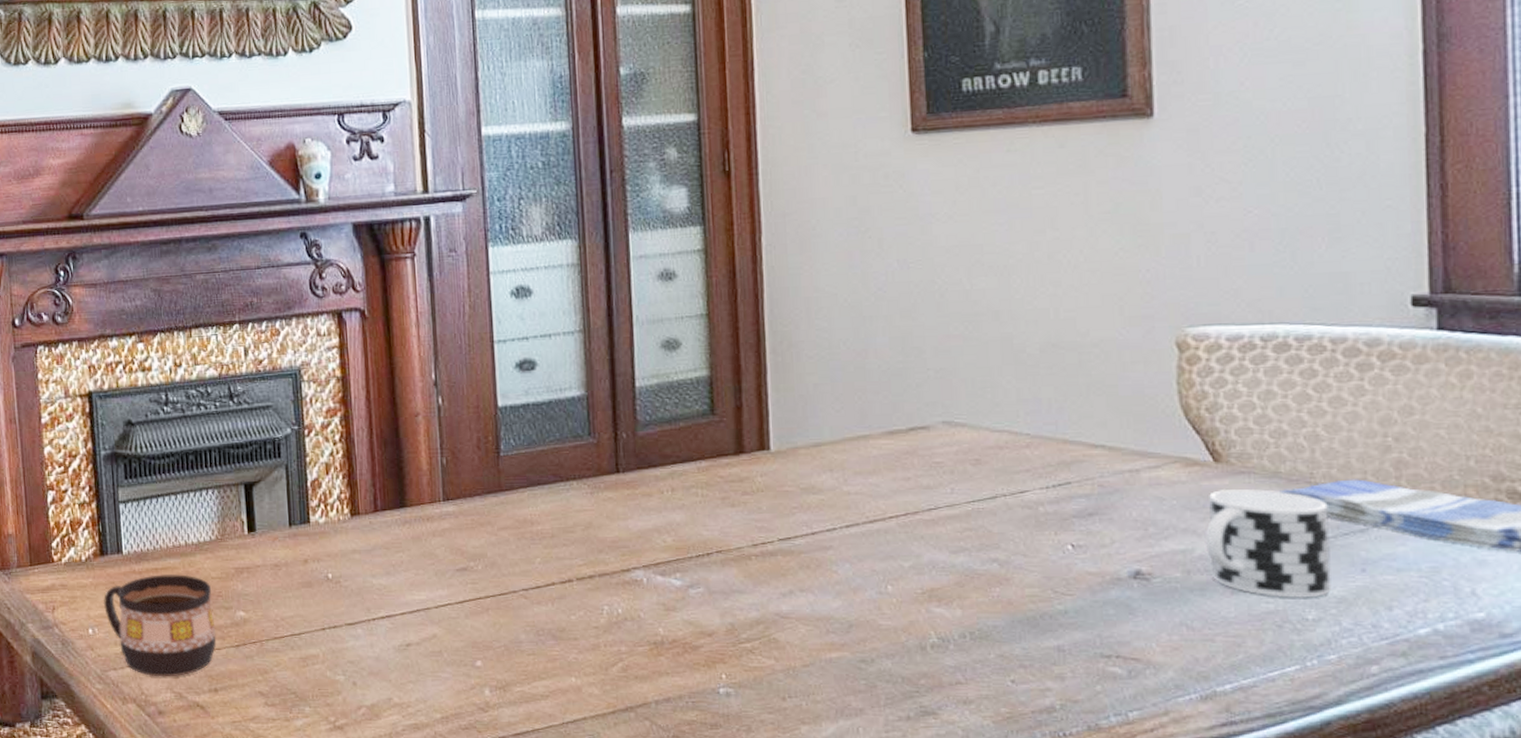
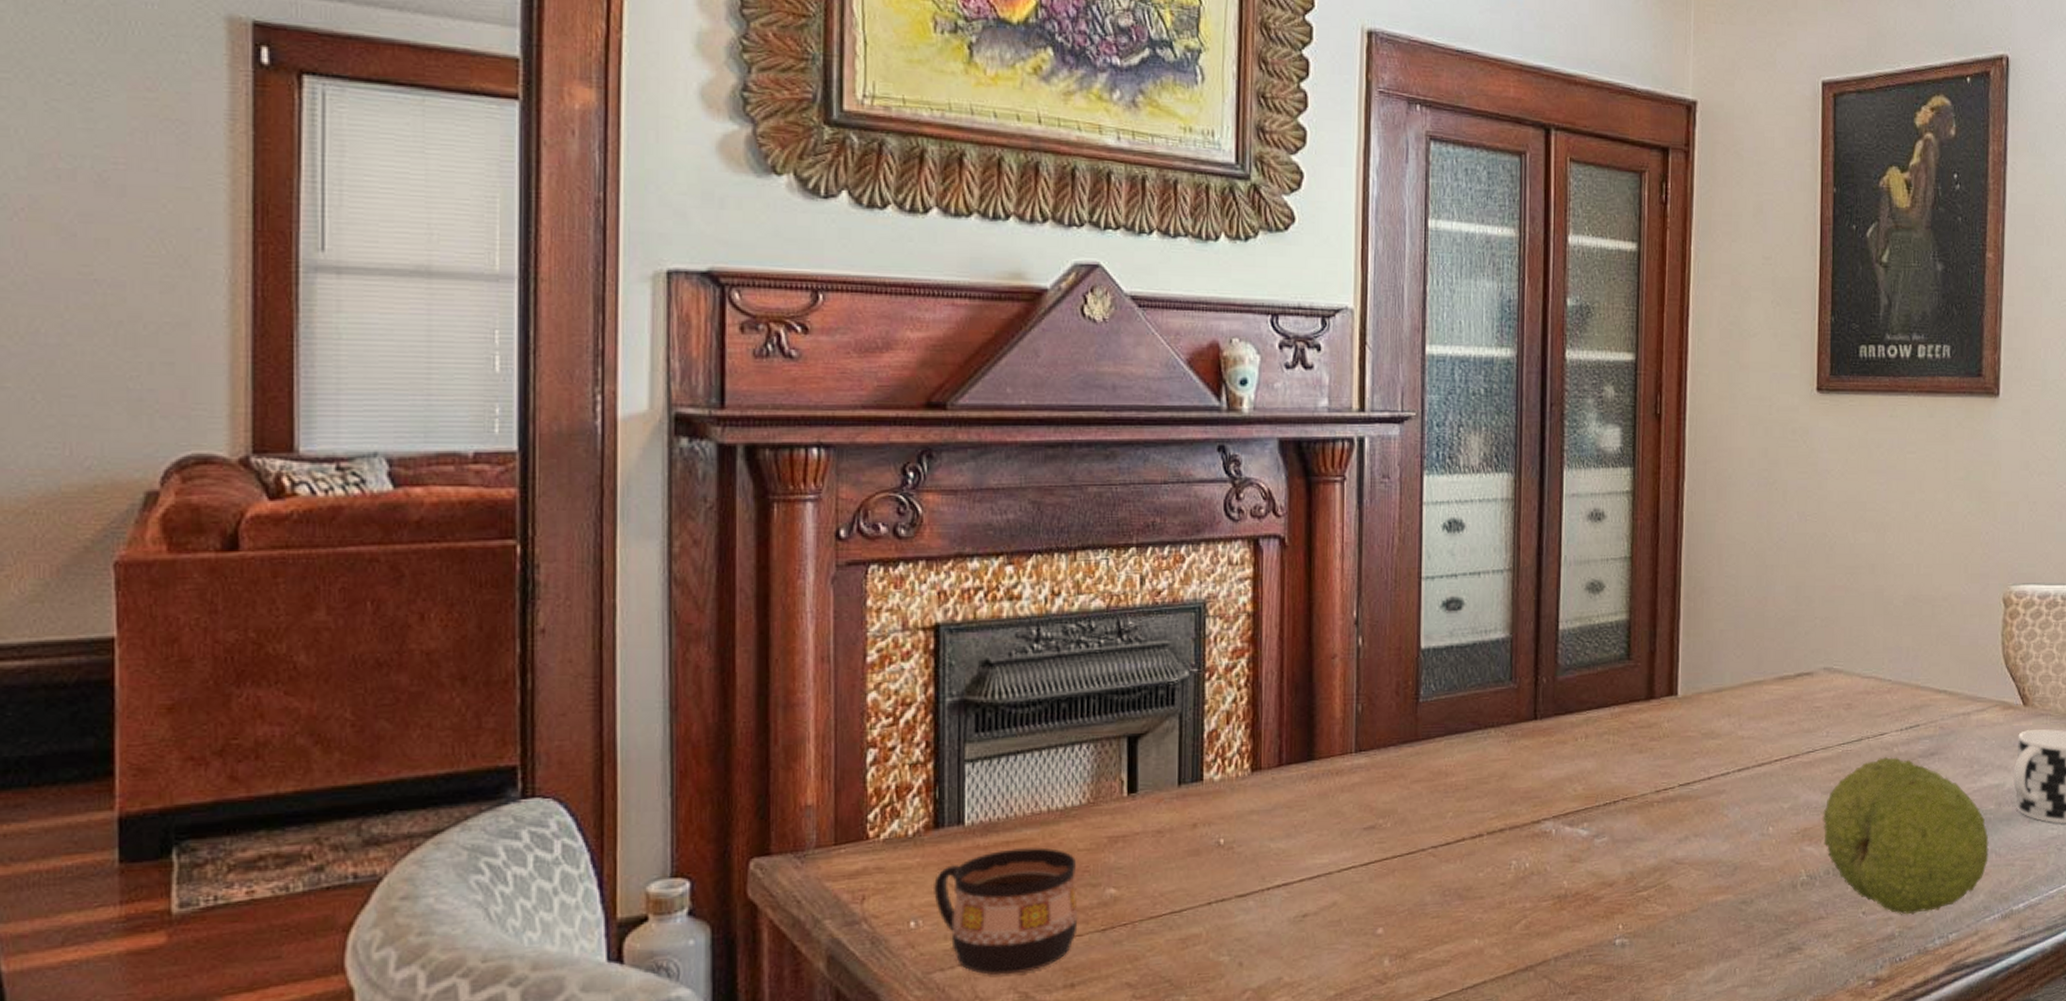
fruit: none [951,515,1177,687] -> present [1821,756,1989,915]

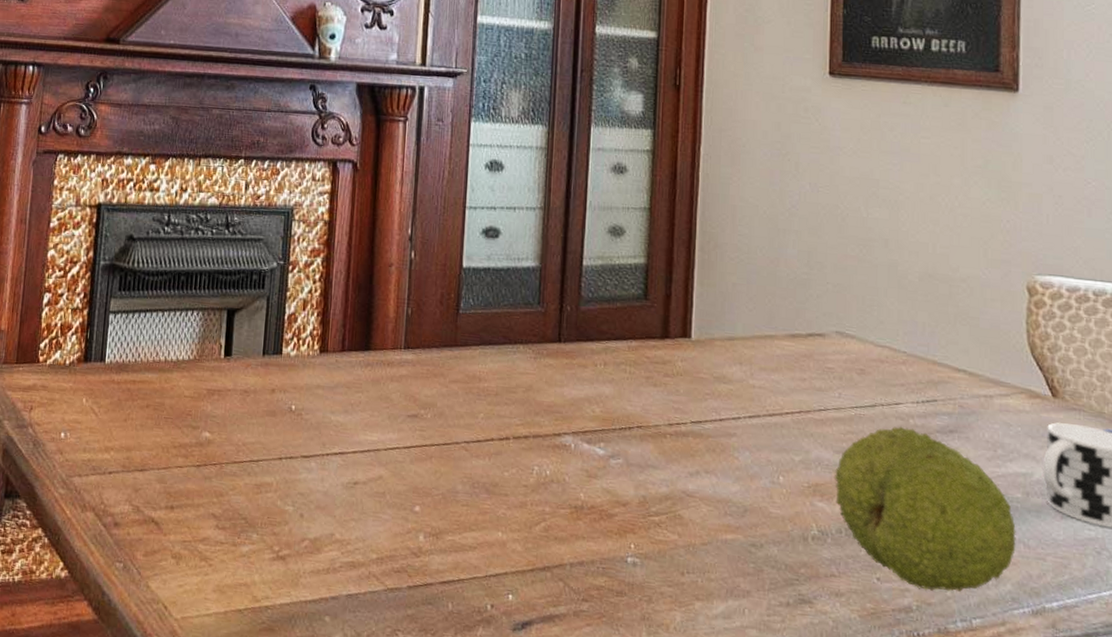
cup: present [932,847,1078,976] -> none [79,387,183,491]

